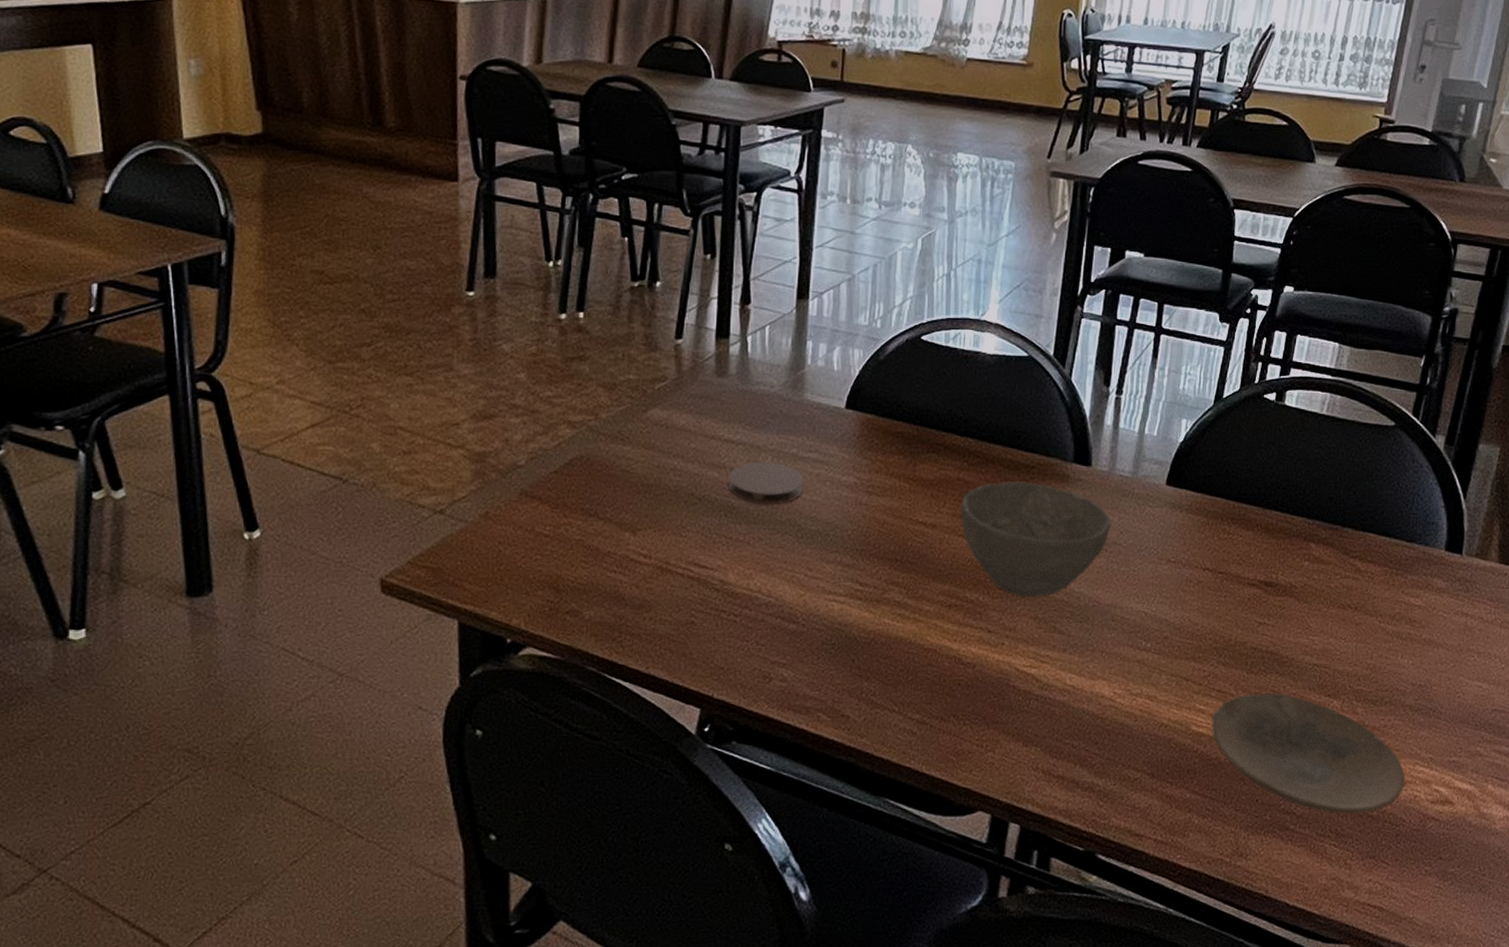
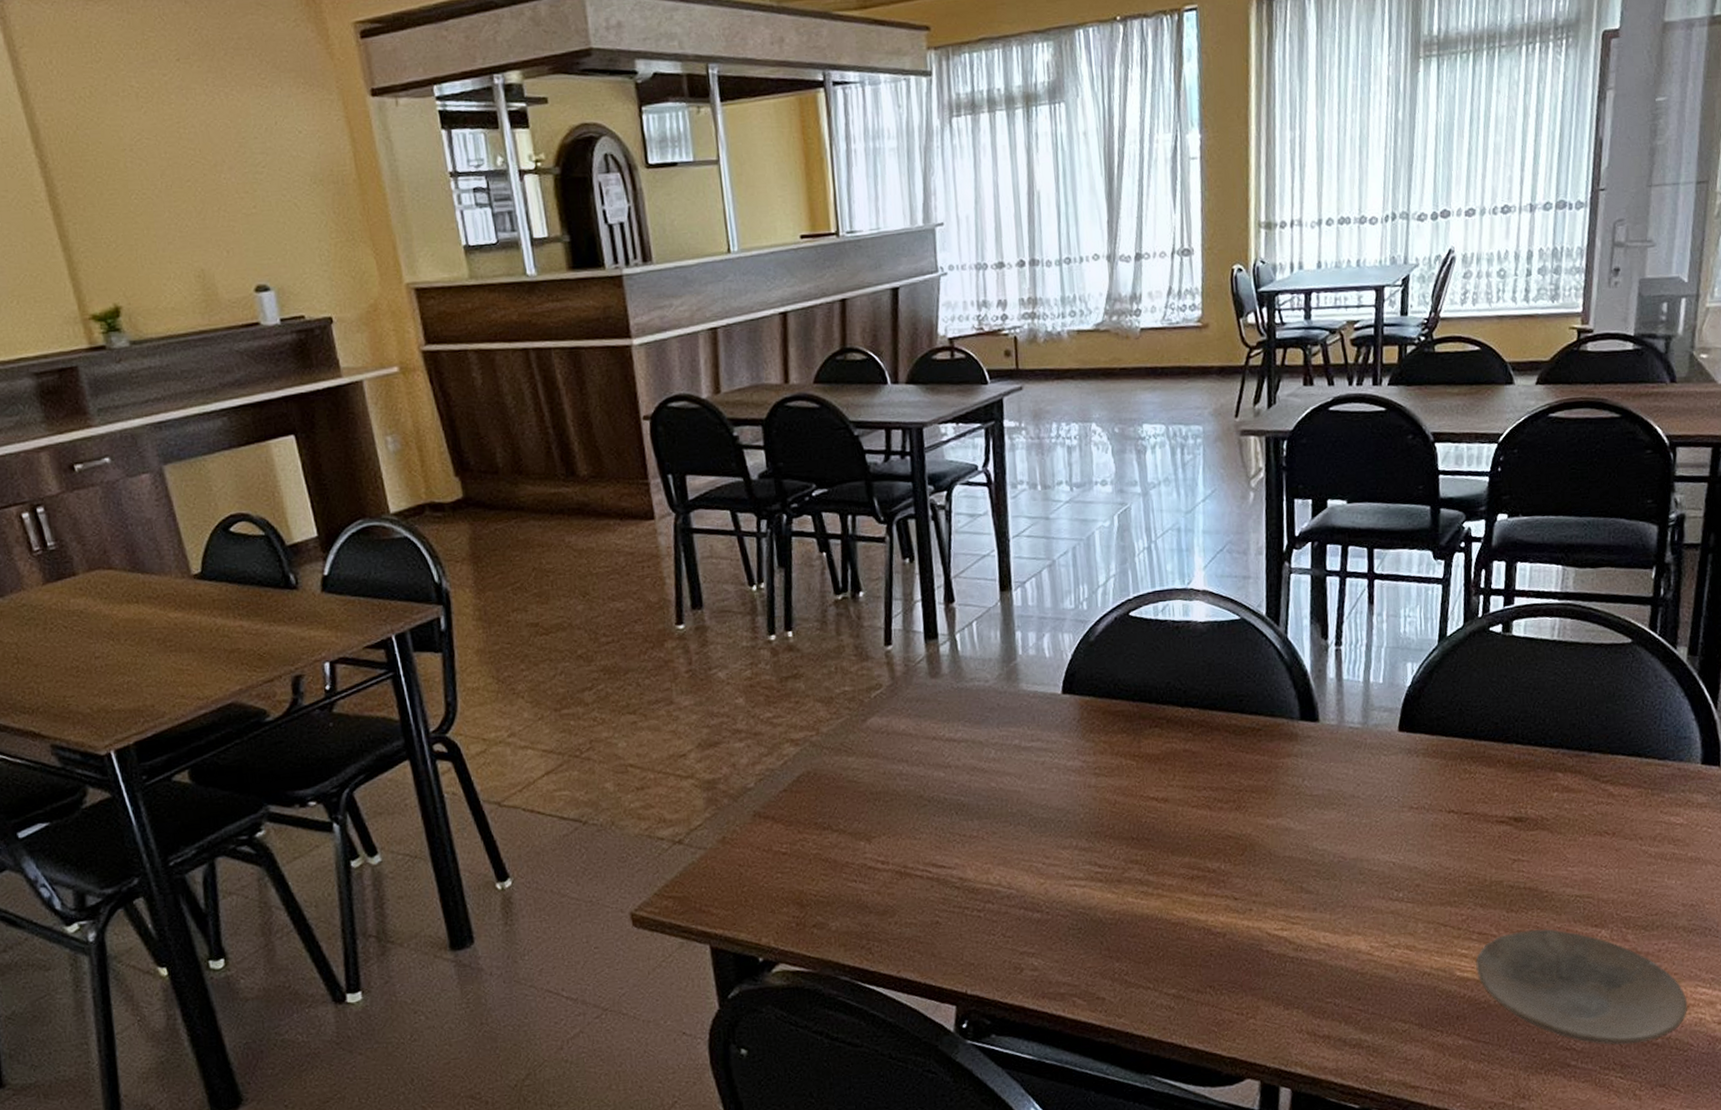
coaster: present [729,462,804,505] -> none [955,755,1031,799]
bowl: present [961,480,1111,597] -> none [1191,745,1347,861]

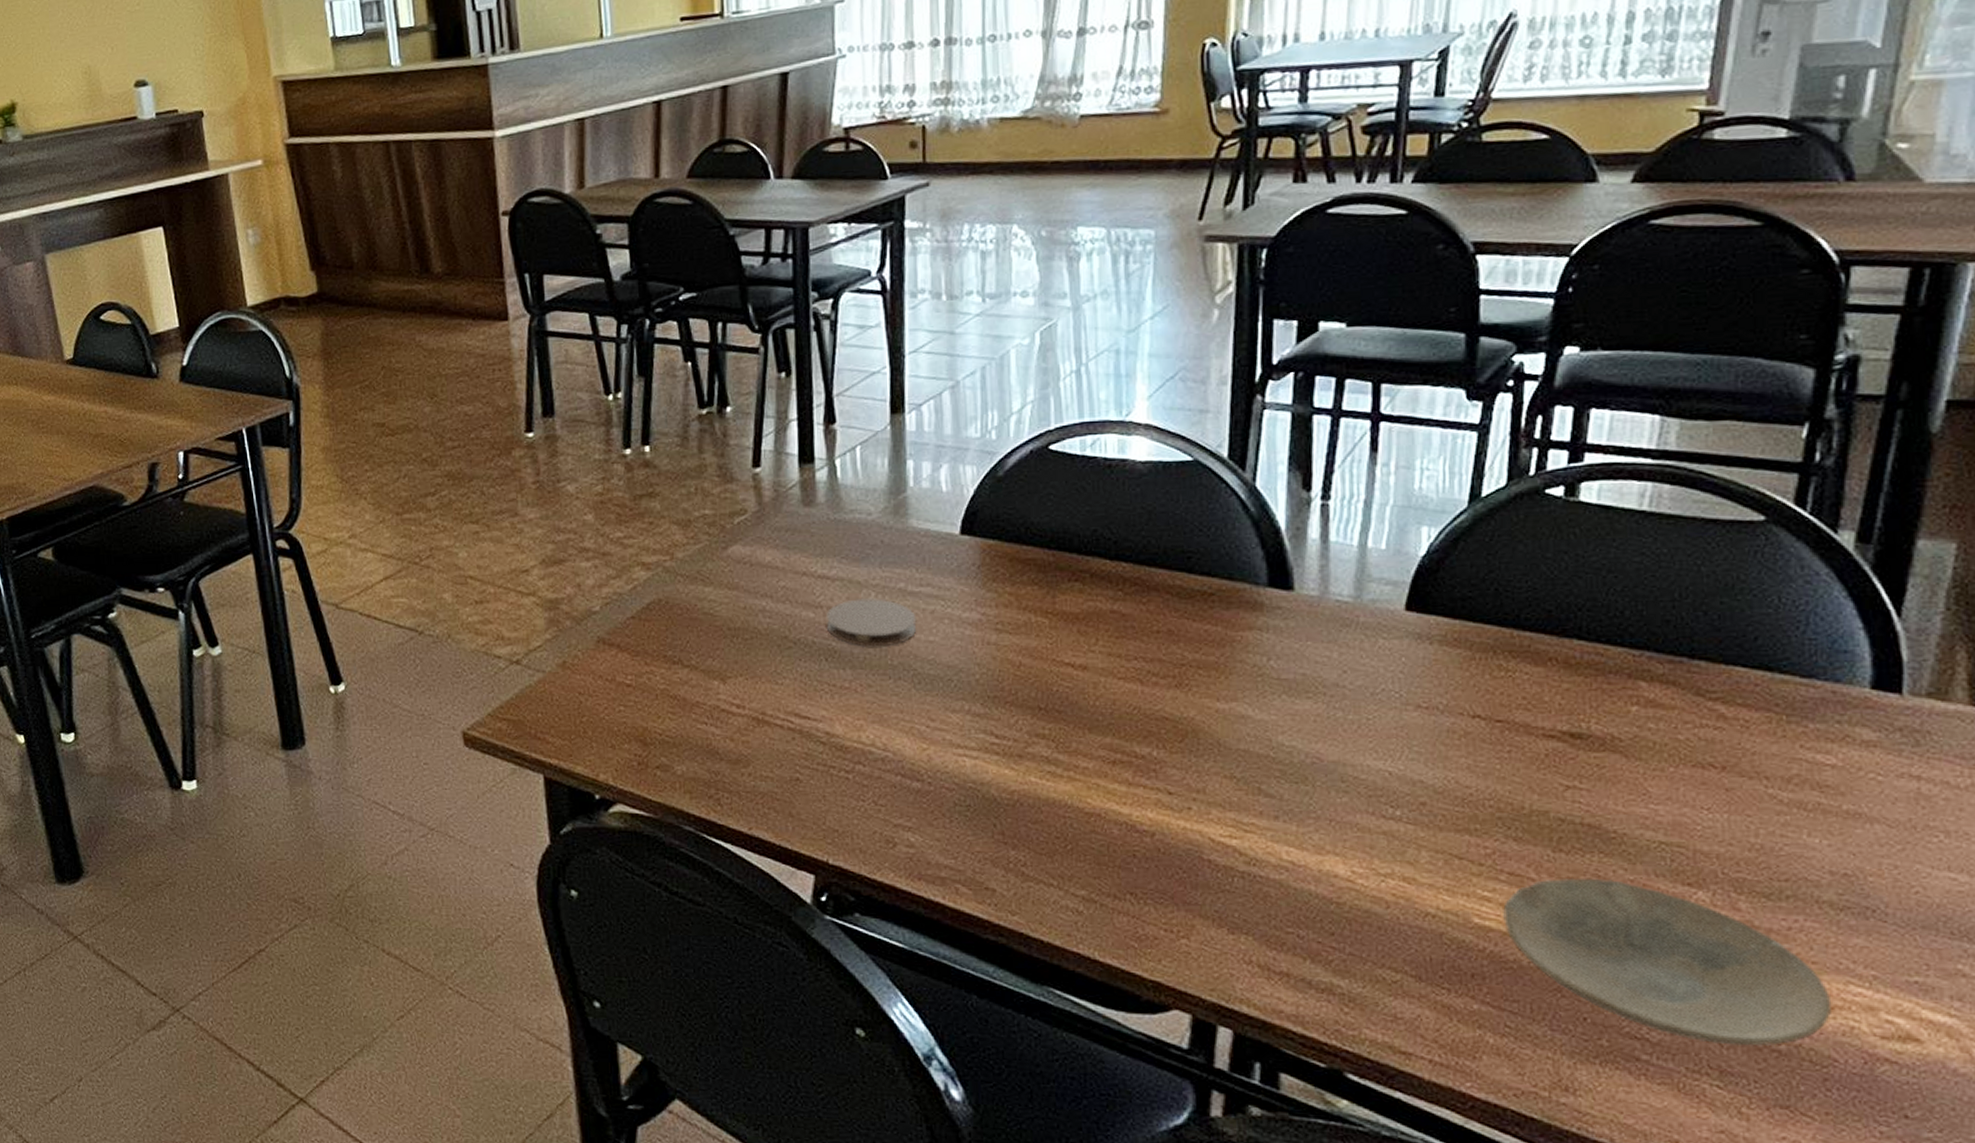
coaster: none [955,755,1031,799] -> present [827,599,917,647]

